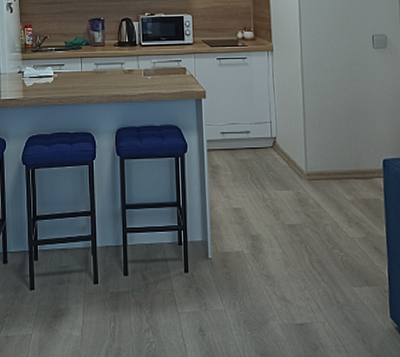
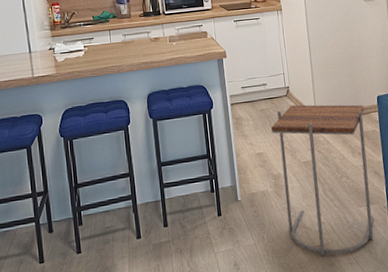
side table: none [252,158,371,337] -> present [271,104,374,256]

